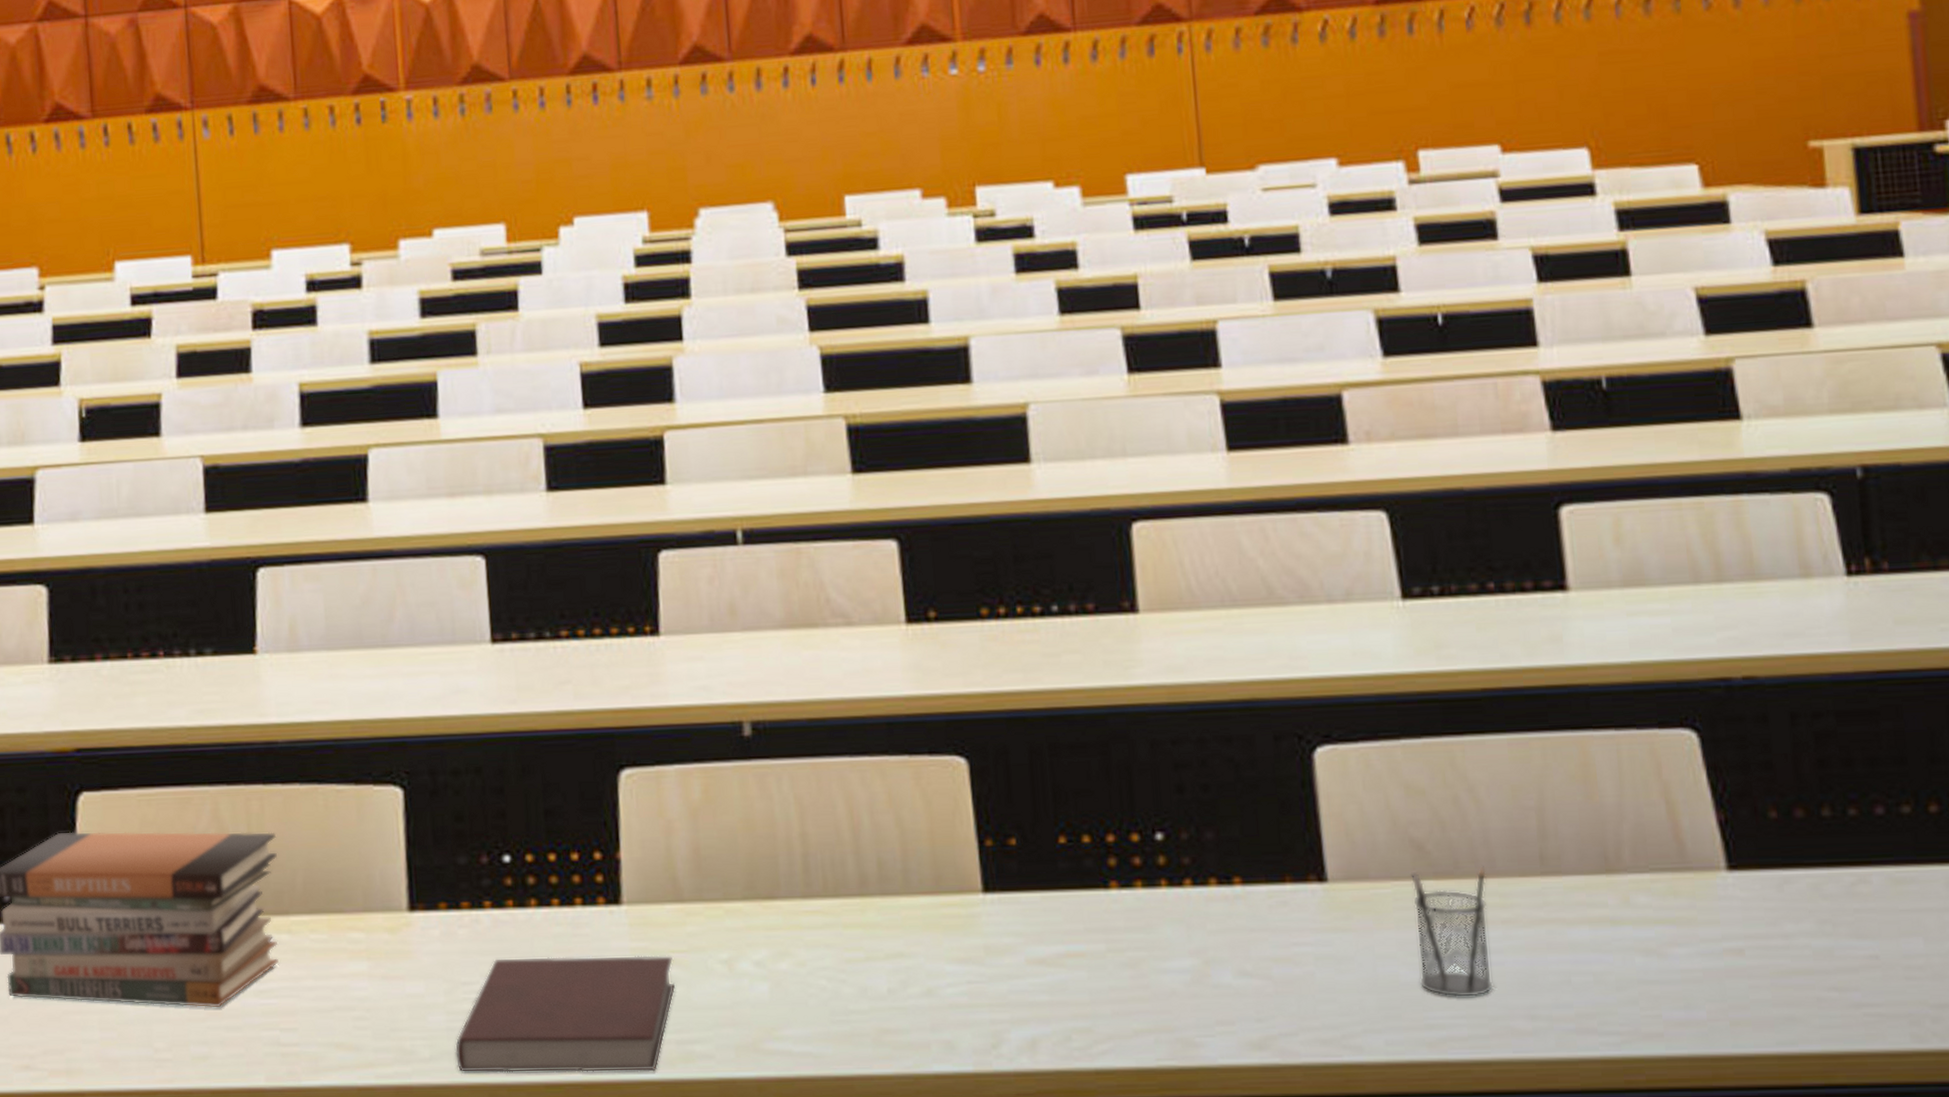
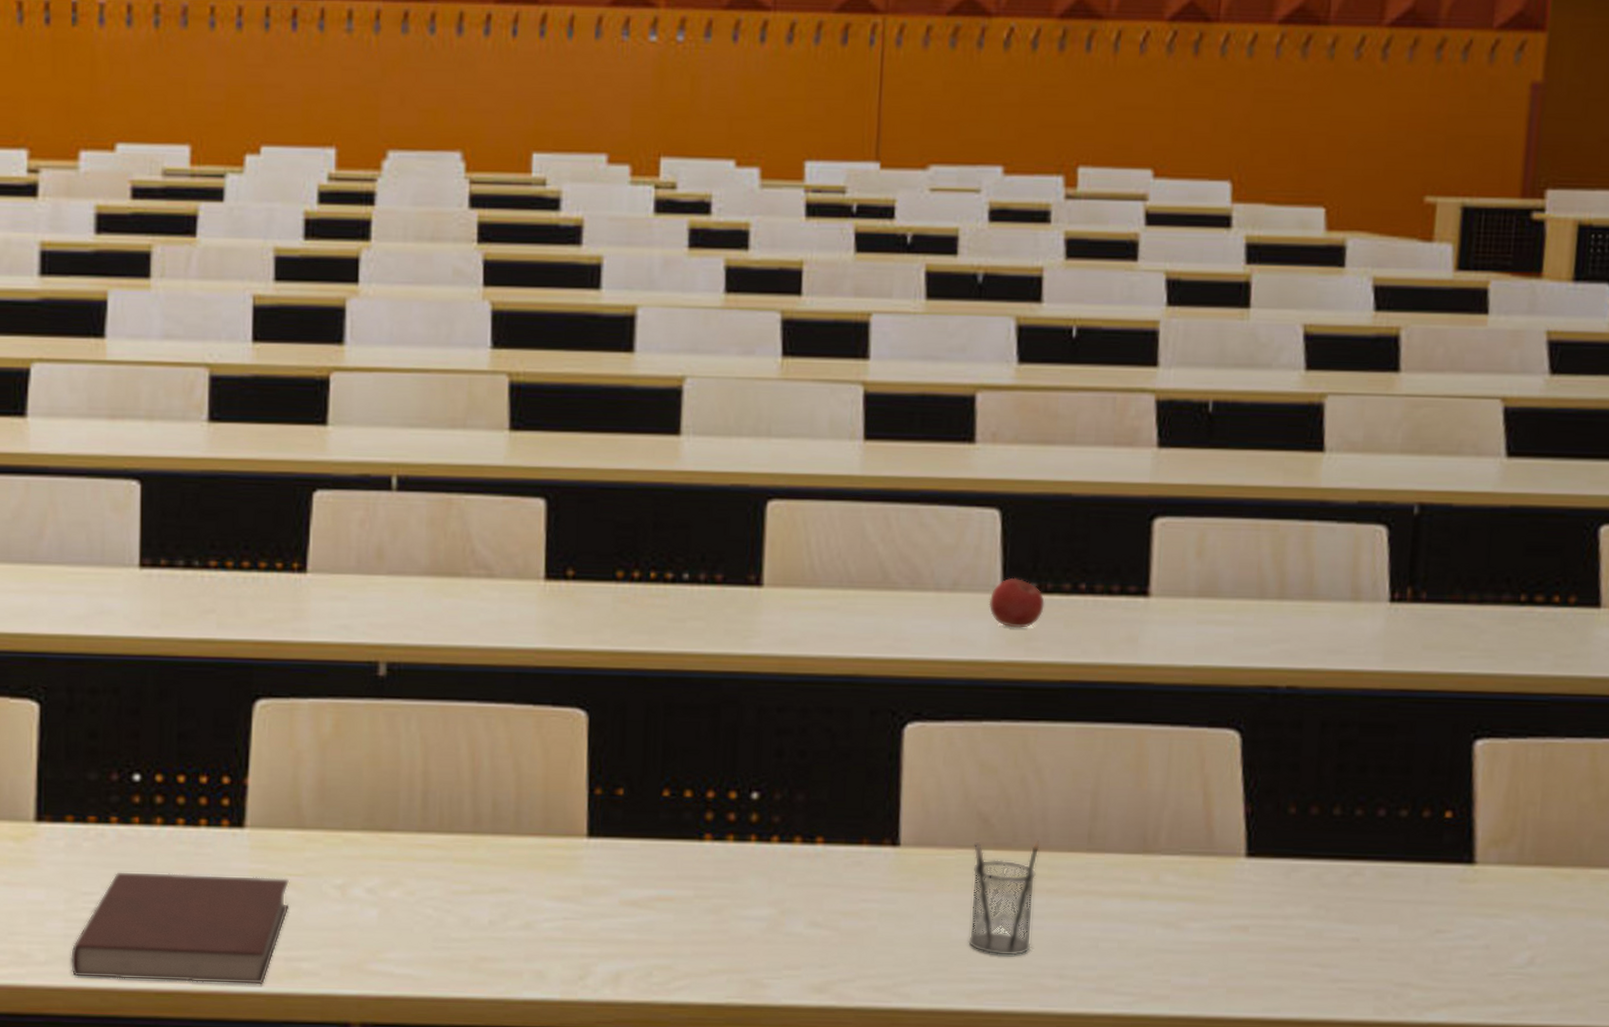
apple: none [1388,582,1452,636] -> present [988,577,1045,628]

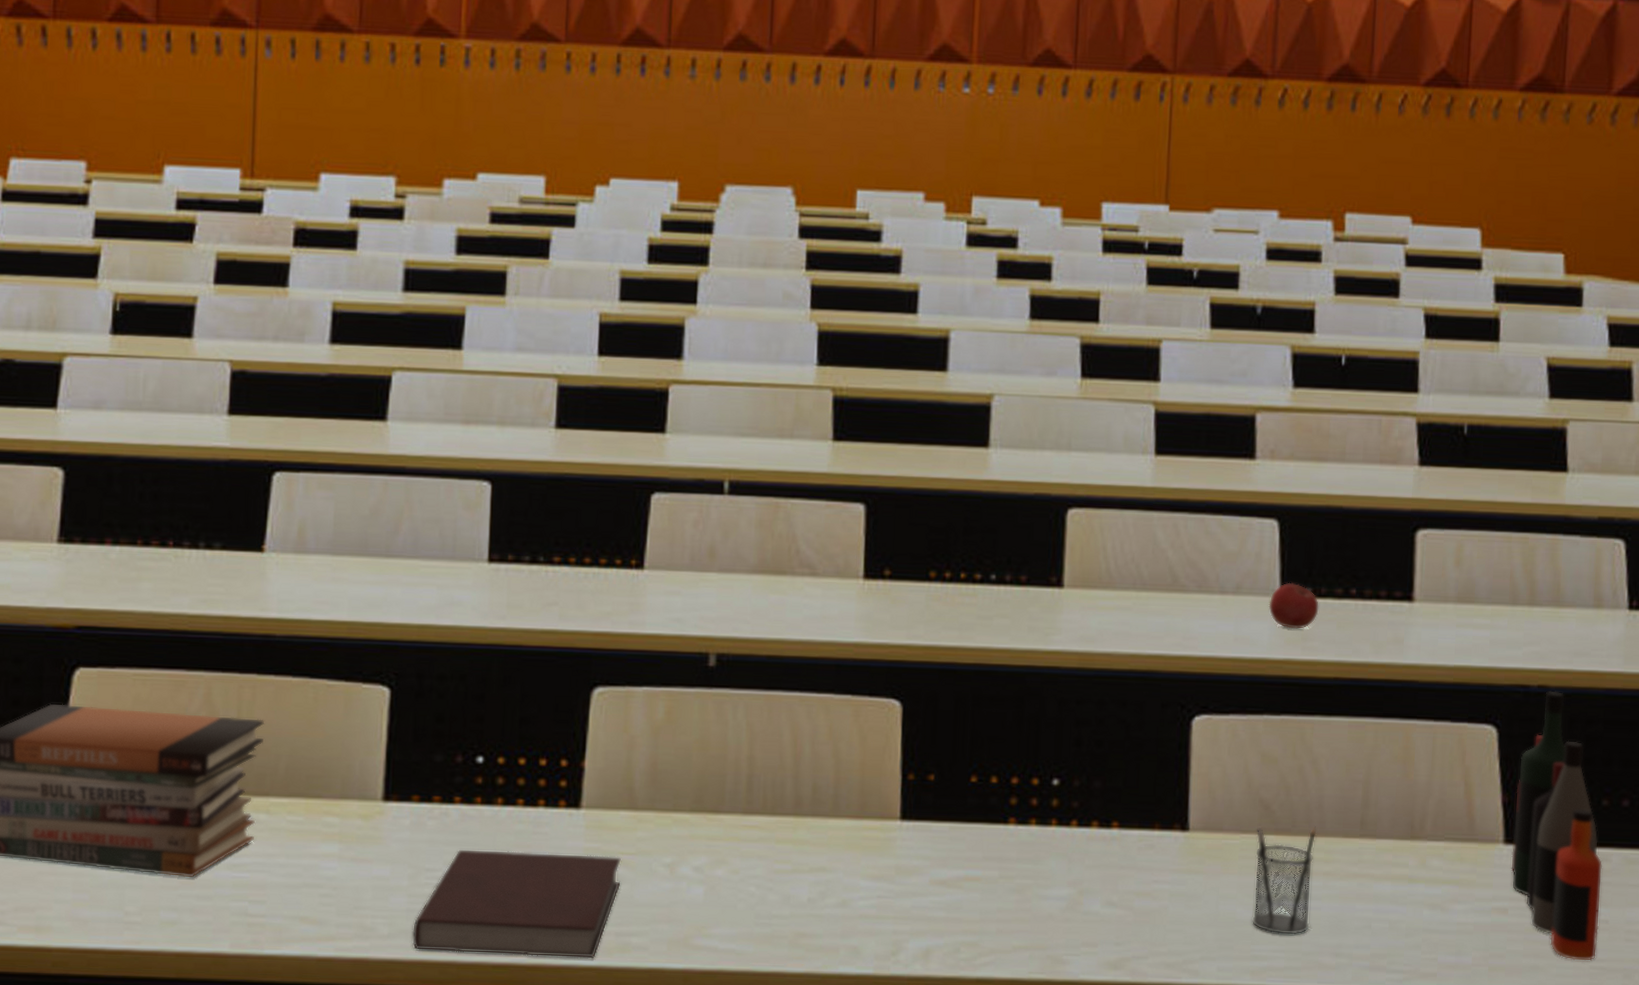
bottle collection: none [1253,692,1354,982] -> present [1511,690,1602,961]

